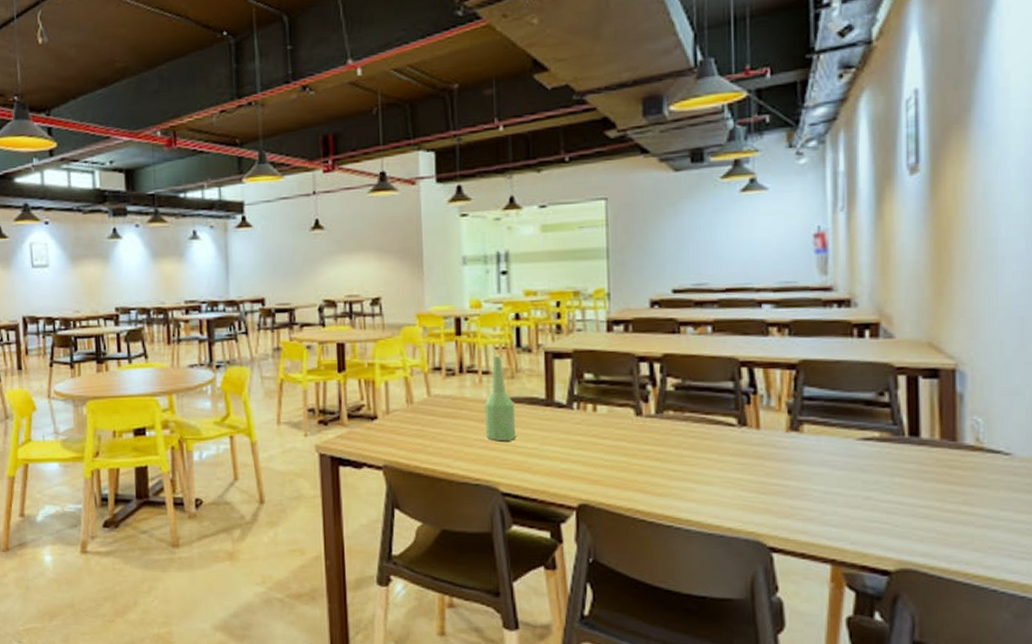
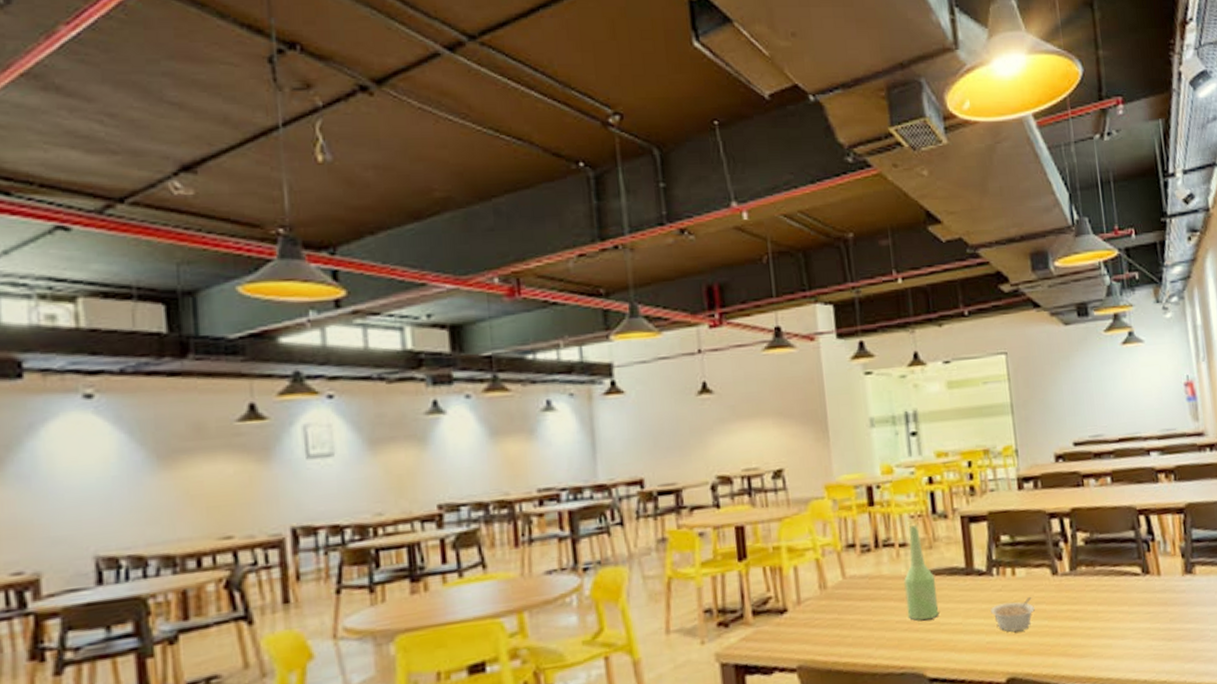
legume: none [568,432,614,462] -> present [990,596,1035,632]

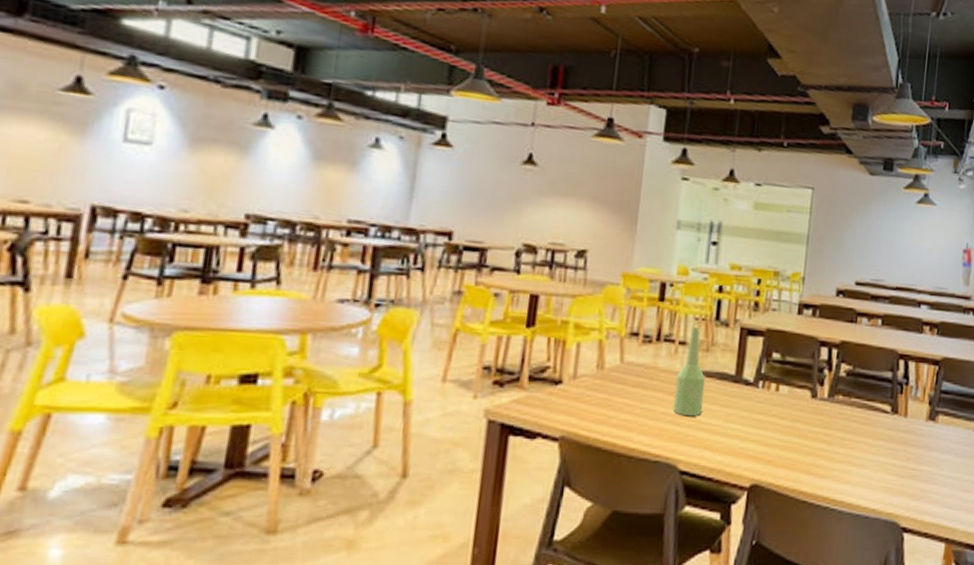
legume: present [990,596,1035,632] -> none [749,413,789,443]

